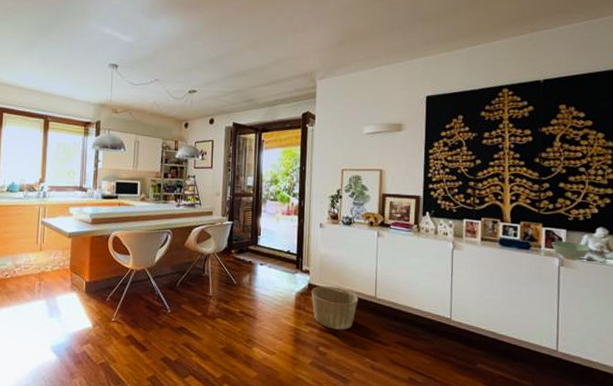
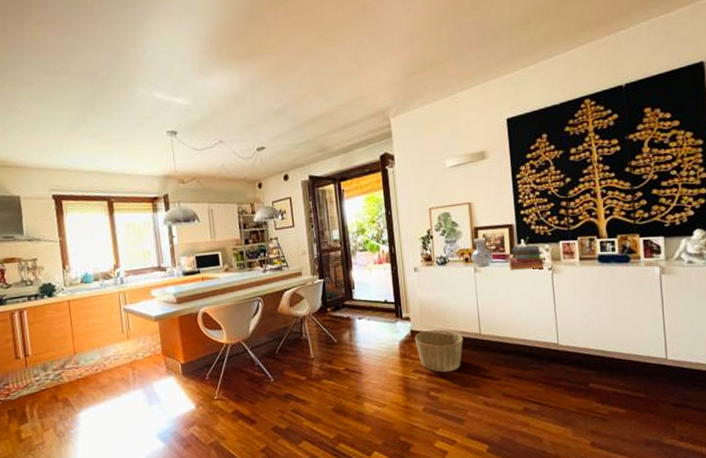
vase: none [376,204,398,234] -> present [471,237,494,268]
books: none [411,217,446,243] -> present [508,245,544,271]
bowl: present [551,241,591,260] -> none [650,248,690,267]

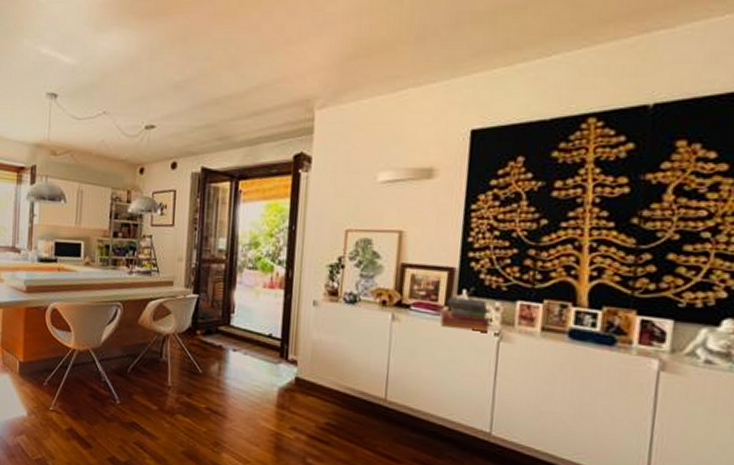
basket: present [414,329,463,373] -> none [298,381,362,439]
vase: present [471,237,494,268] -> none [390,277,421,318]

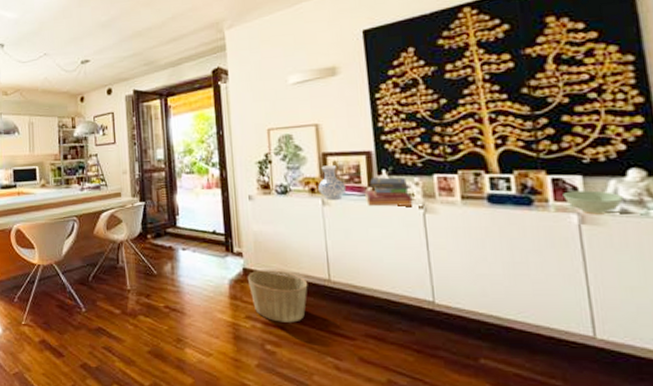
basket: none [298,381,362,439] -> present [247,270,308,323]
vase: none [390,277,421,318] -> present [318,165,347,201]
bowl: none [648,335,711,364] -> present [563,190,624,215]

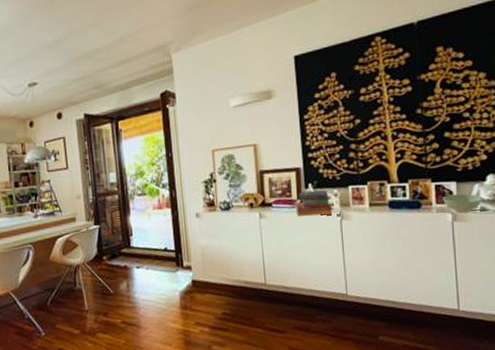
basket: present [247,270,308,323] -> none [196,279,248,325]
vase: present [318,165,347,201] -> none [256,181,280,214]

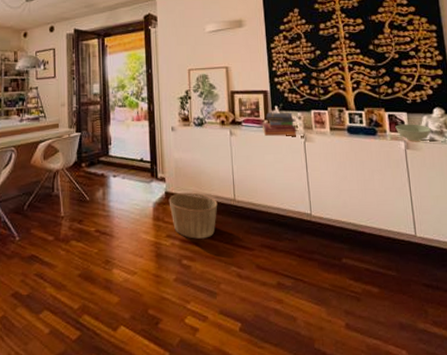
basket: none [196,279,248,325] -> present [168,192,218,239]

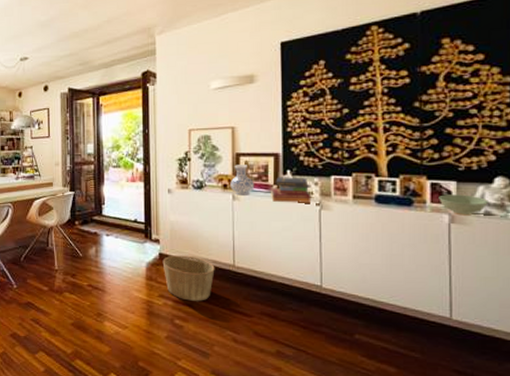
vase: none [227,102,249,132] -> present [230,165,255,197]

